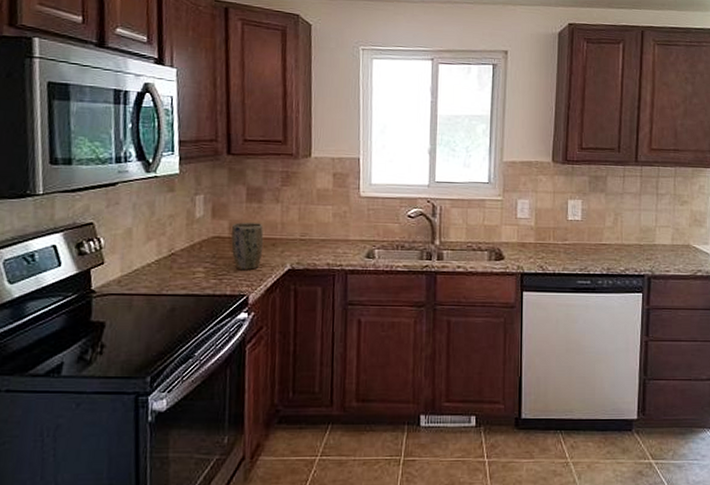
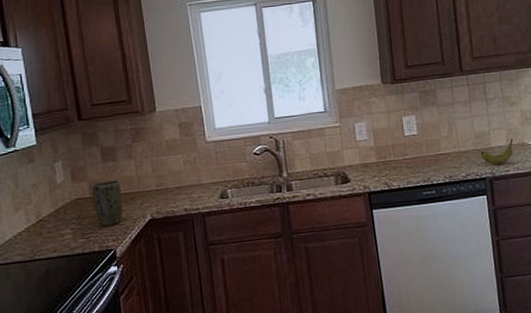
fruit: none [643,238,678,264] -> present [480,138,513,165]

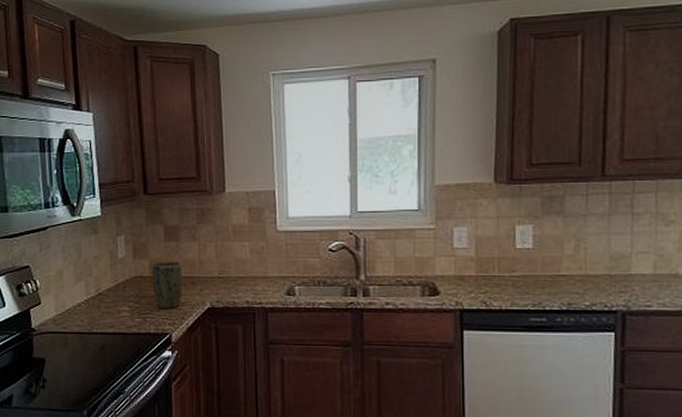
fruit: present [480,138,513,165] -> none [614,266,662,297]

